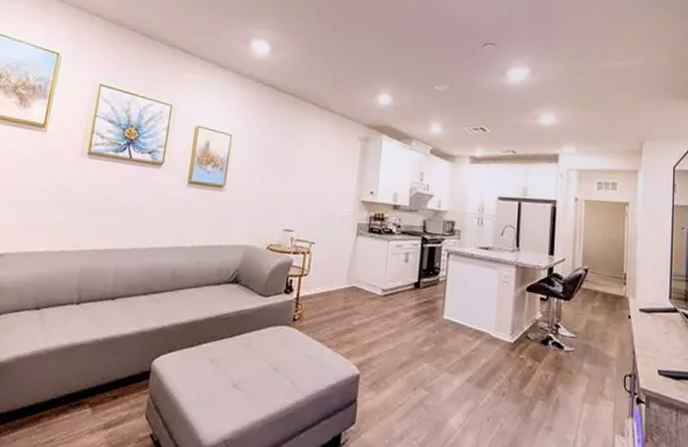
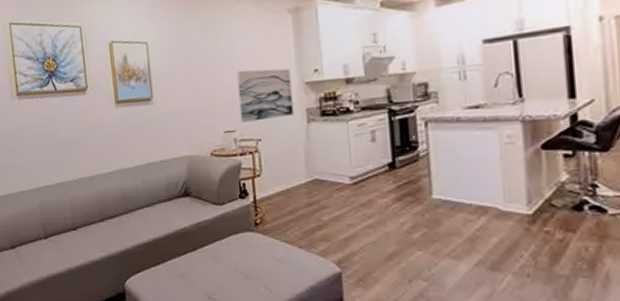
wall art: none [300,178,351,227] -> present [236,68,294,122]

